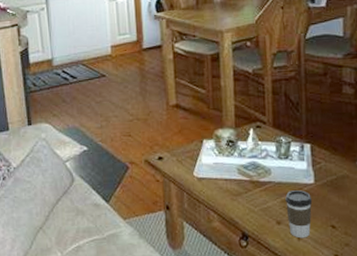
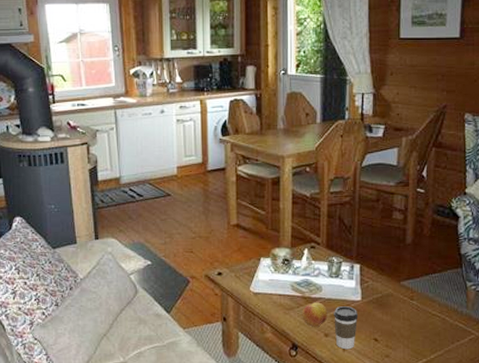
fruit: none [250,186,279,214] -> present [301,302,328,327]

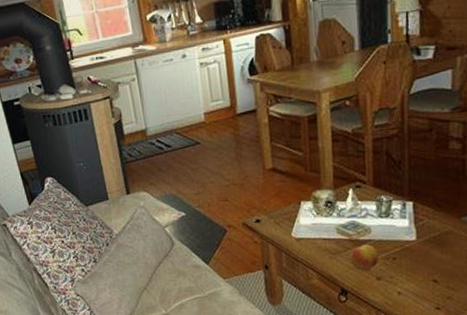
coffee cup: present [334,306,359,350] -> none [386,247,414,293]

